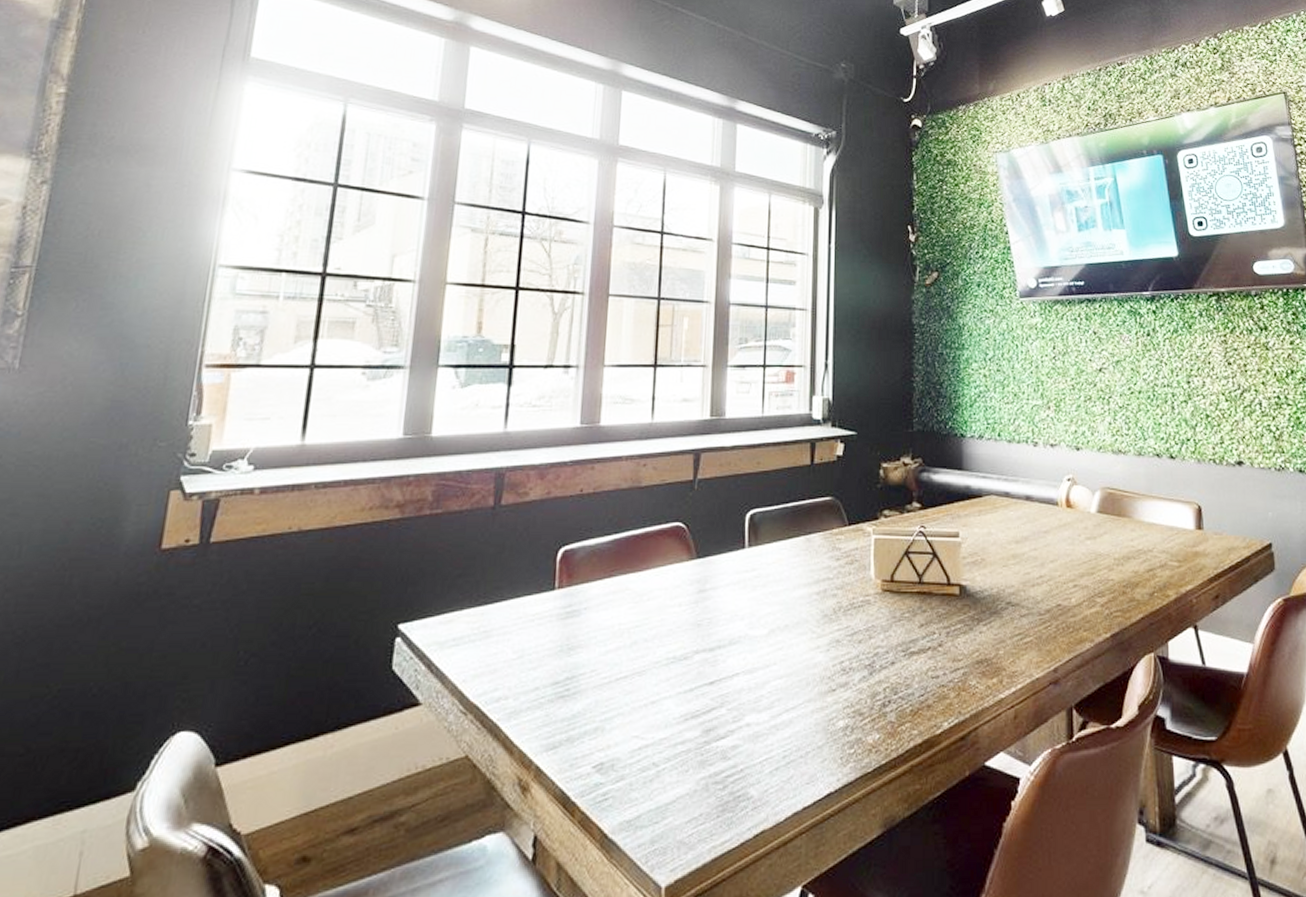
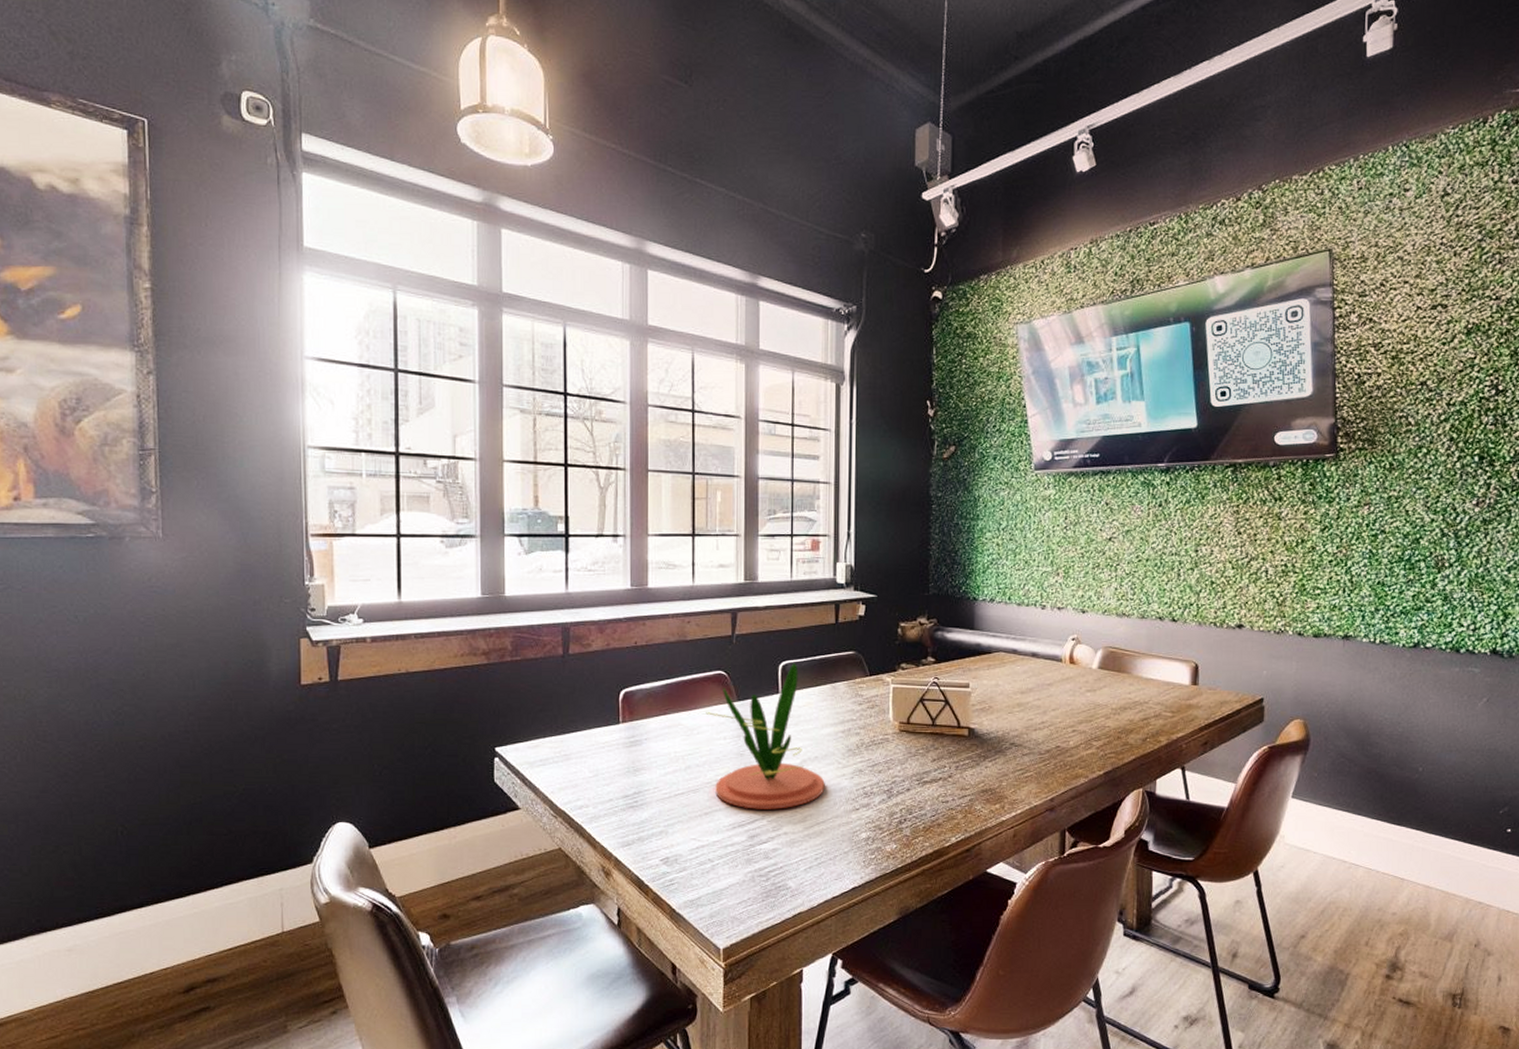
plant: none [659,511,796,695] -> present [706,663,825,809]

